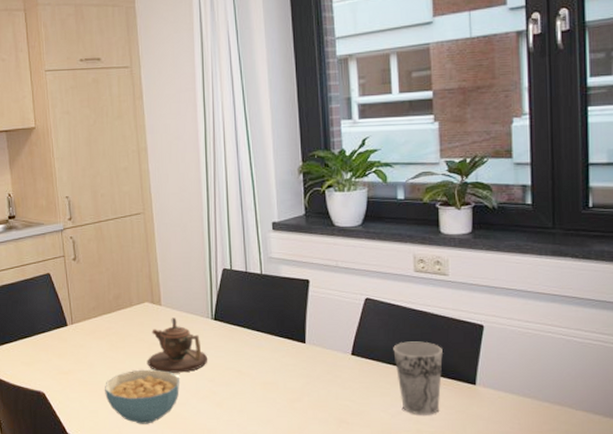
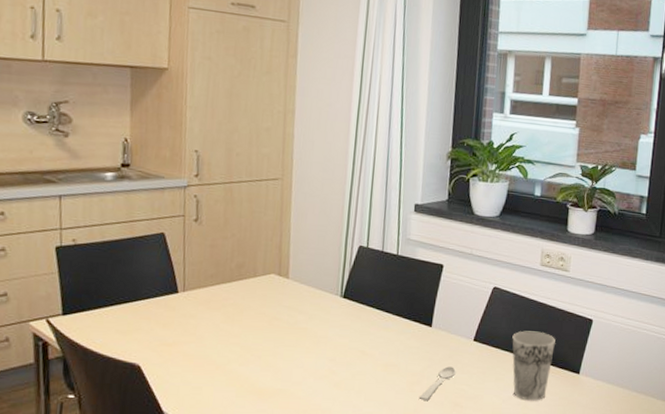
cereal bowl: present [105,369,180,424] -> none [213,345,298,404]
teapot: present [148,317,208,373] -> none [265,292,332,351]
spoon: none [301,382,338,419] -> present [418,366,457,402]

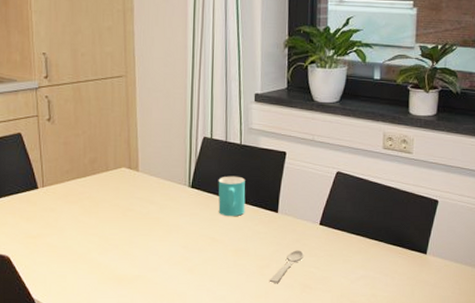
cup: none [370,287,400,330] -> present [218,176,246,217]
cup: present [512,331,556,401] -> none [357,213,401,281]

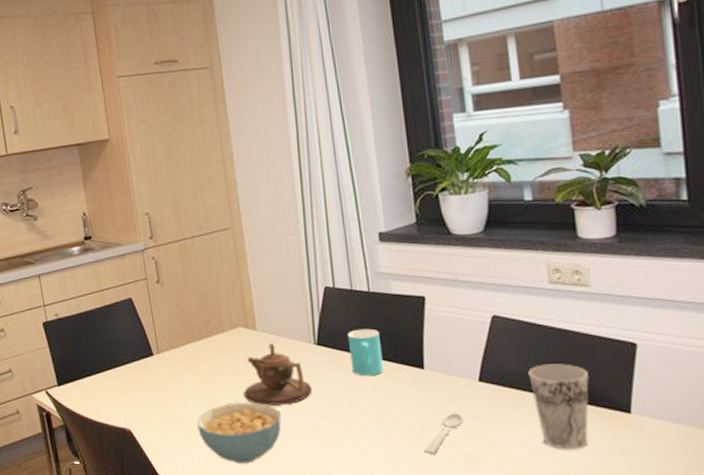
cereal bowl: none [75,235,152,289] -> present [197,402,282,464]
teapot: none [121,184,183,239] -> present [244,343,313,406]
cup: none [357,213,401,281] -> present [528,364,589,450]

